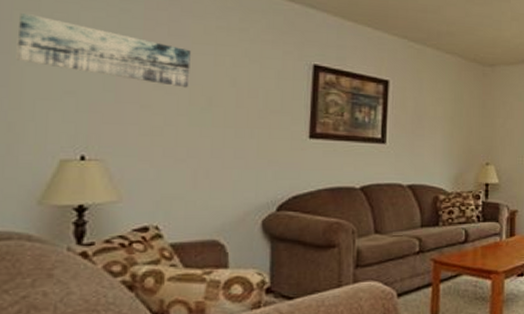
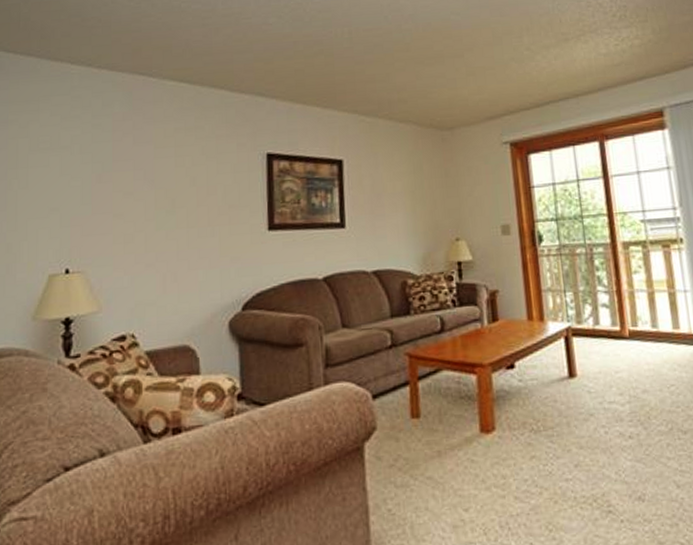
wall art: present [16,12,191,88] -> none [11,140,154,193]

